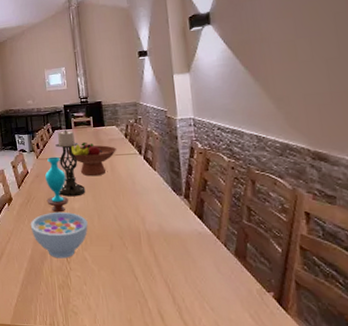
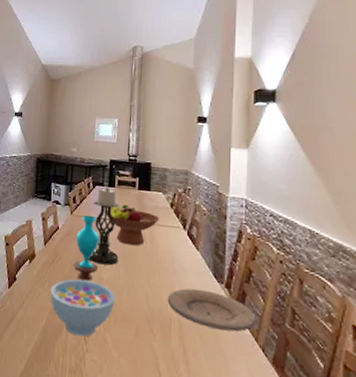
plate: none [133,203,216,234] -> present [167,288,256,332]

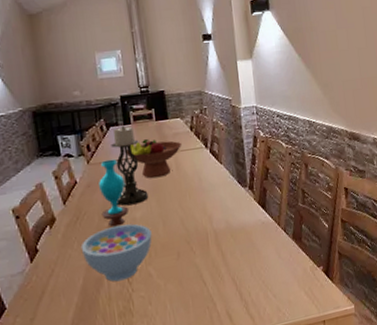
plate: present [167,288,256,332] -> none [201,196,277,229]

